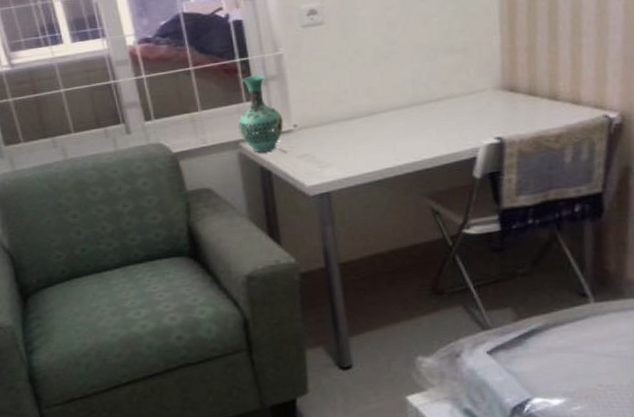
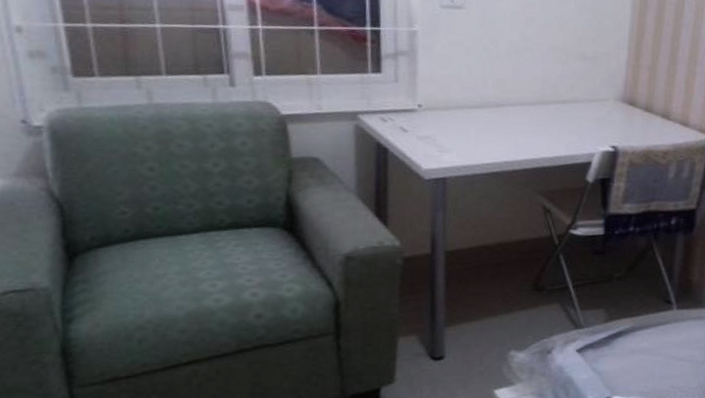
vase: present [237,75,283,152] -> none [358,46,408,128]

